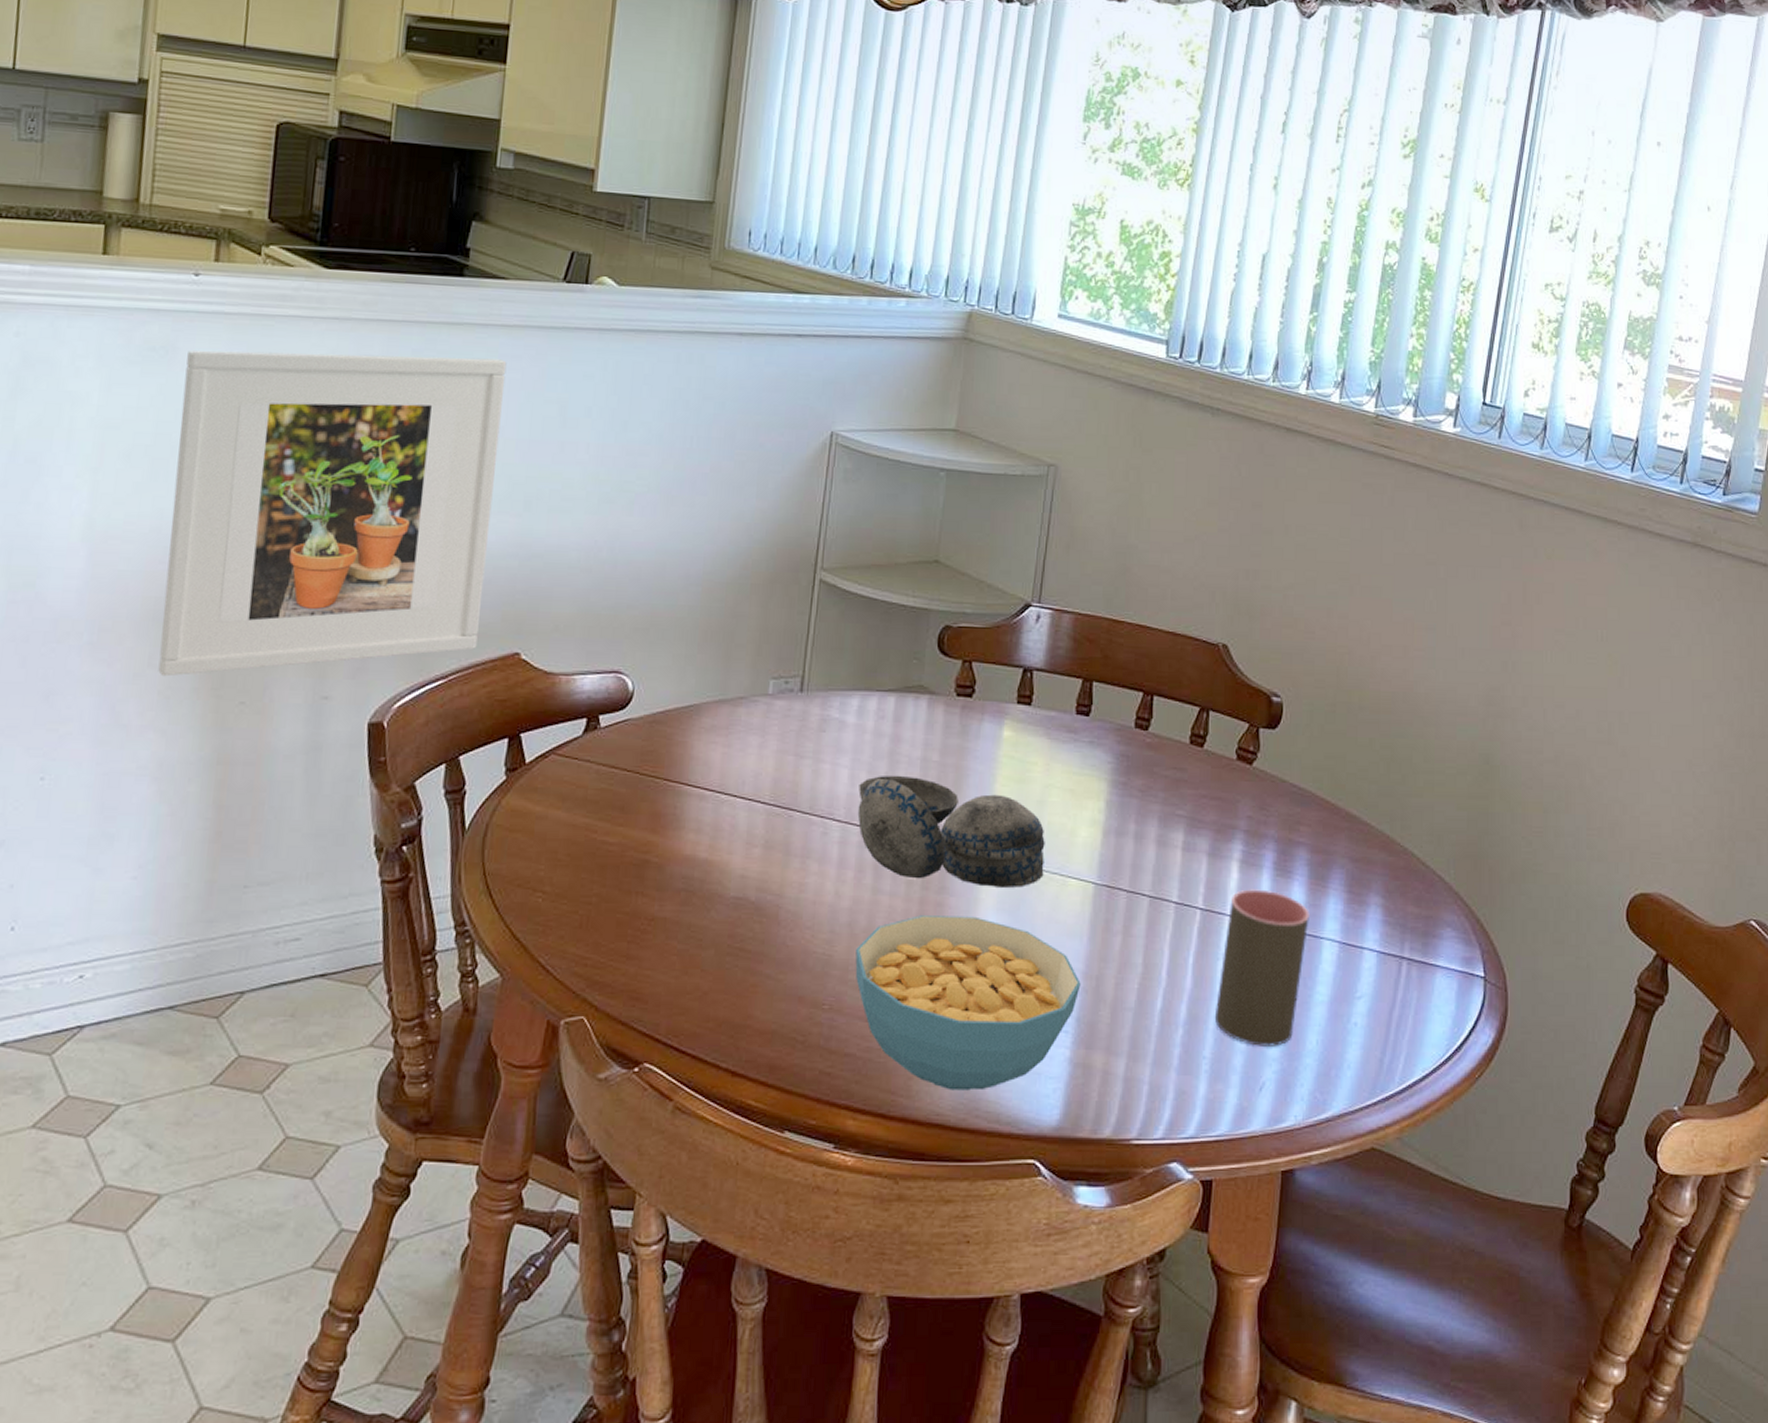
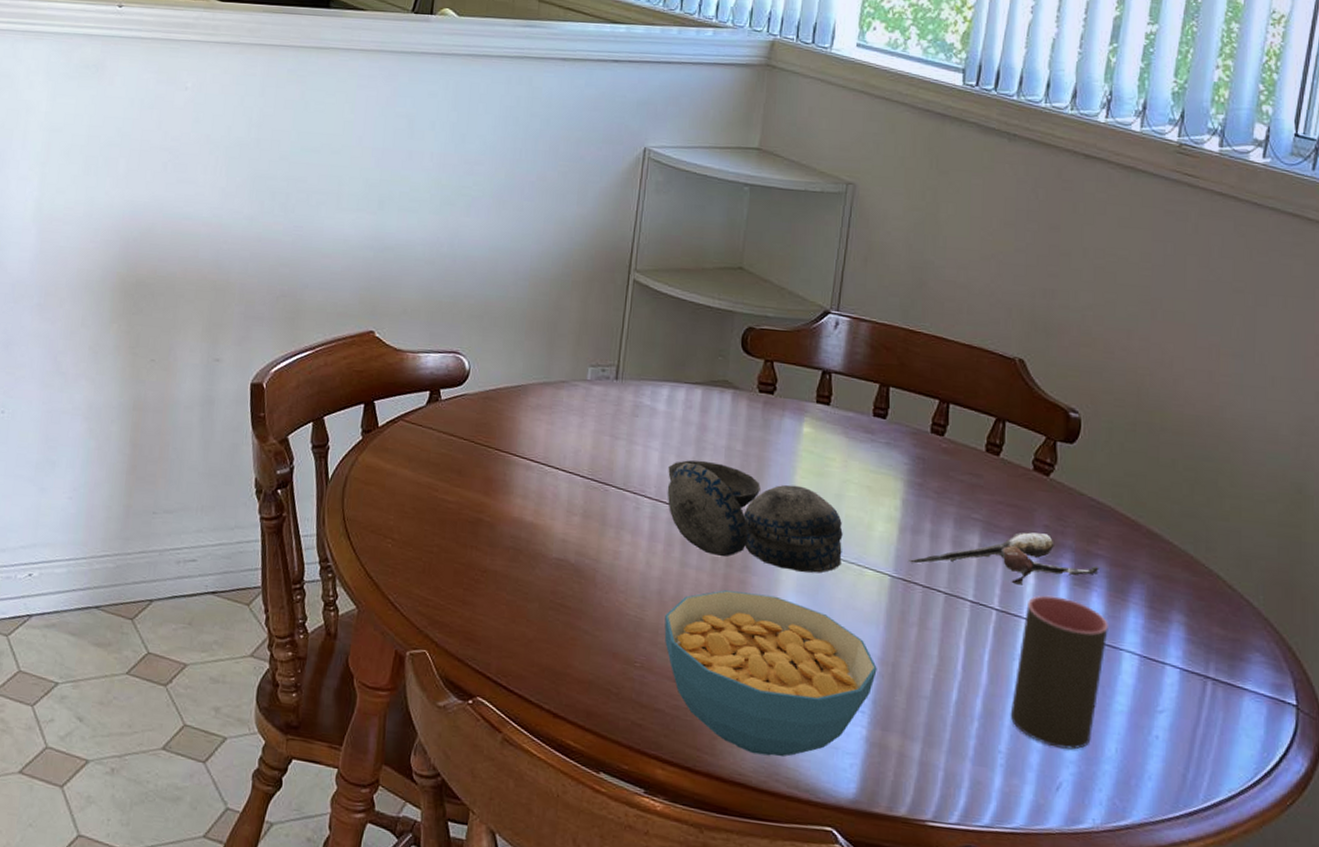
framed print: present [158,349,507,677] -> none [89,68,365,335]
spoon: none [1111,825,1301,881] -> present [907,532,1099,585]

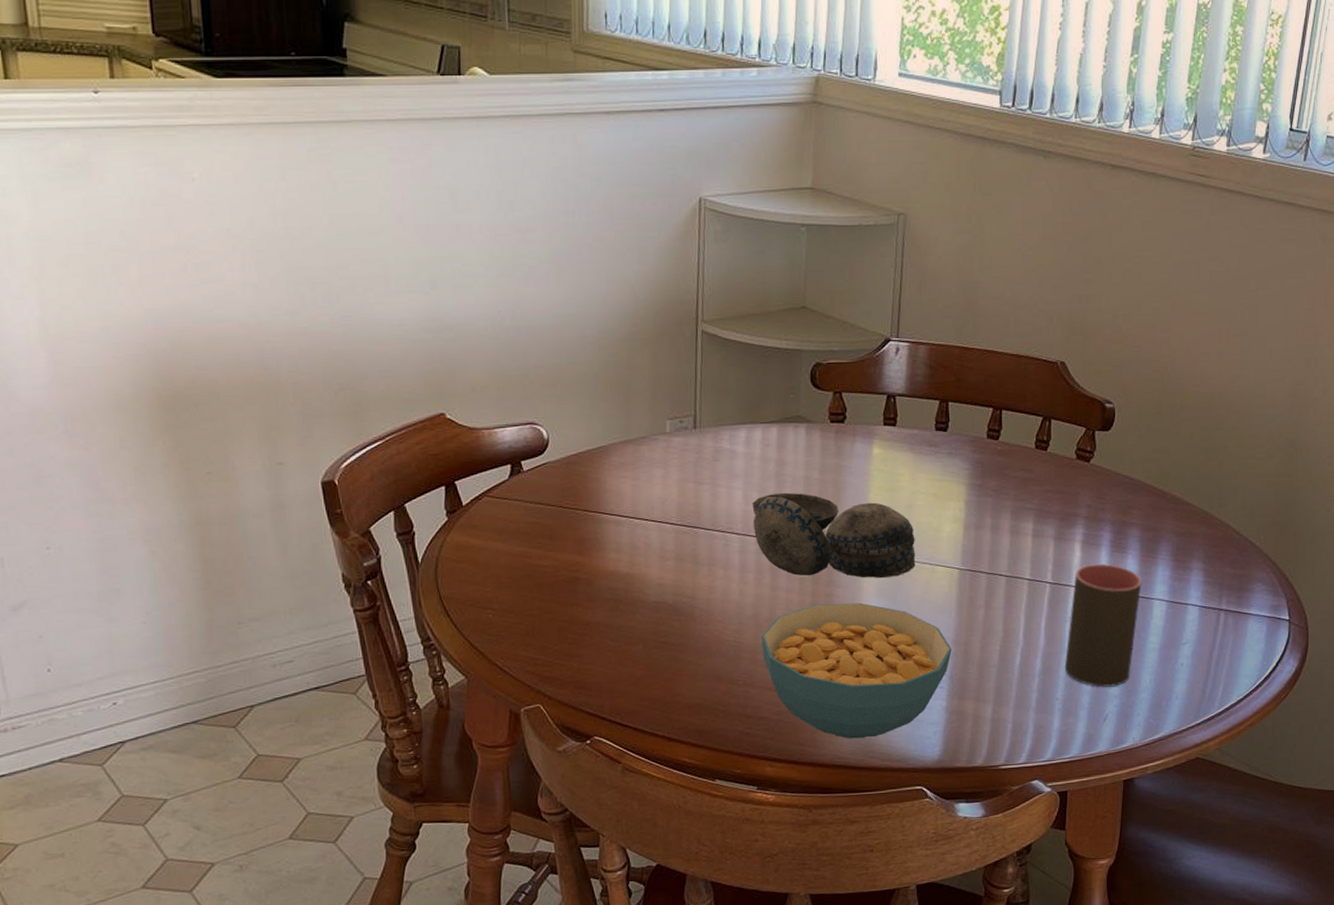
spoon: present [907,532,1099,585] -> none [973,512,1133,559]

